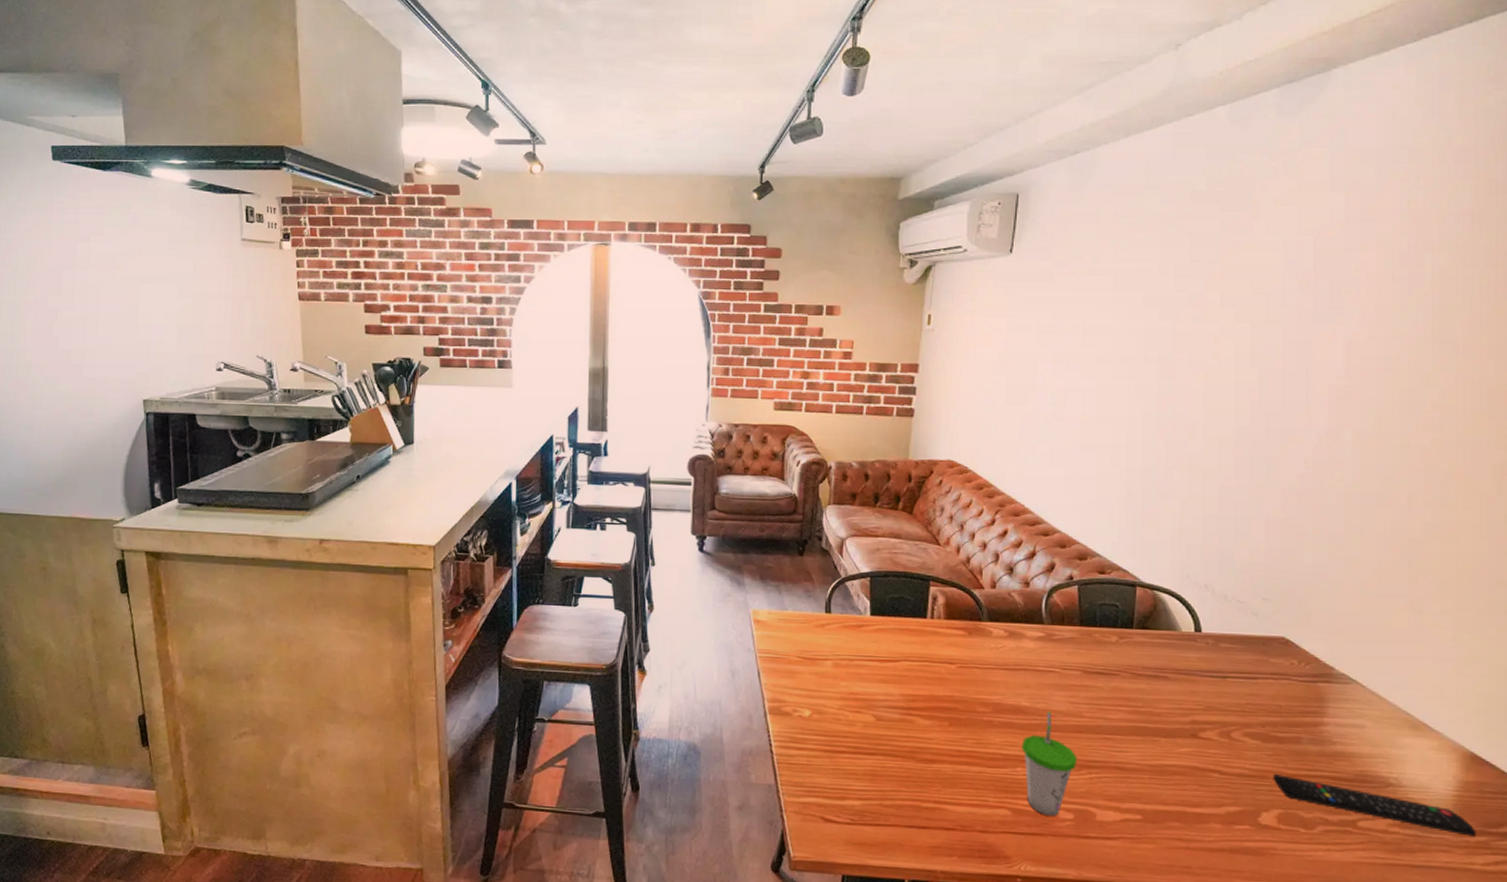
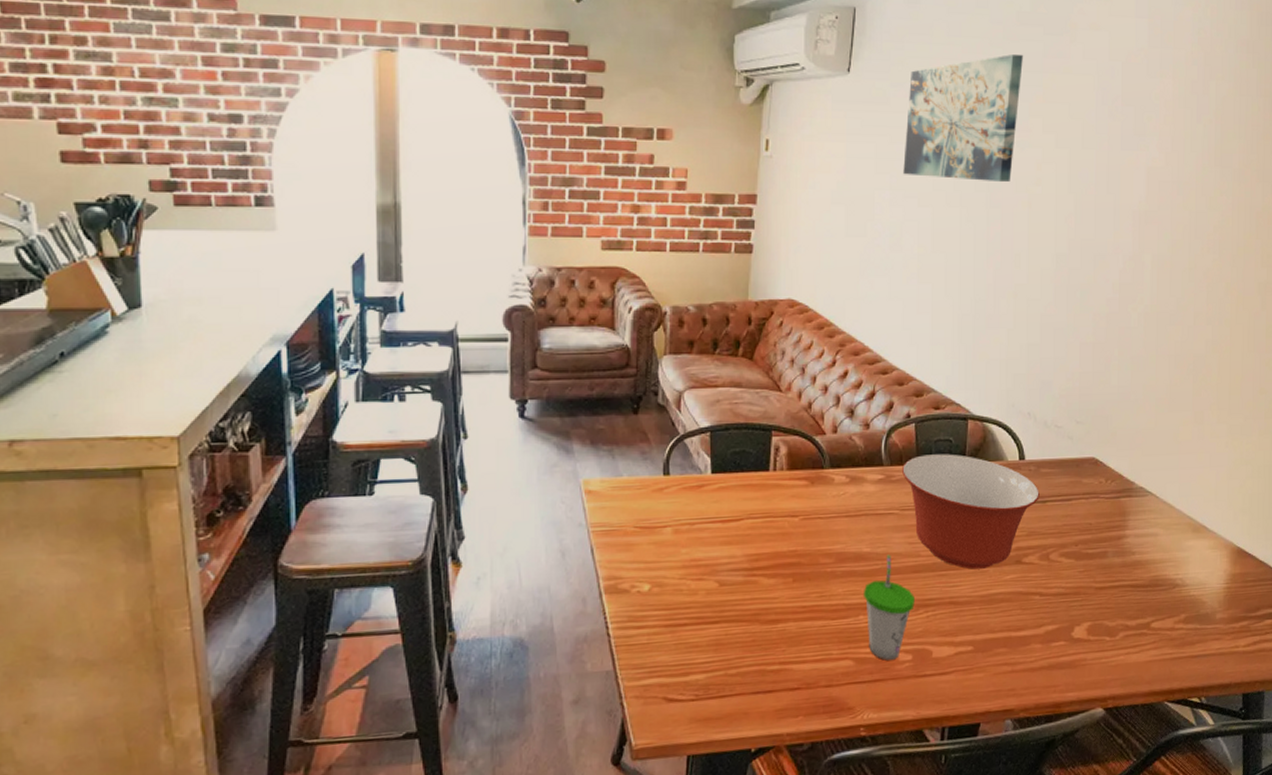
mixing bowl: none [1064,617,1219,738] -> present [902,454,1039,570]
wall art: none [1067,232,1198,356] -> present [903,54,1023,183]
remote control: present [1272,774,1477,837] -> none [1084,589,1241,623]

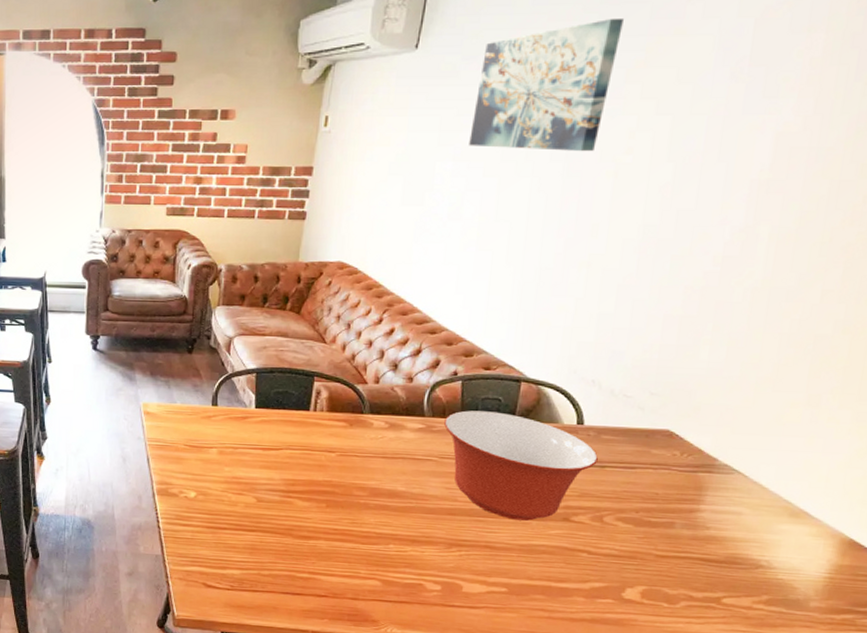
cup: present [864,554,915,661] -> none [395,495,448,587]

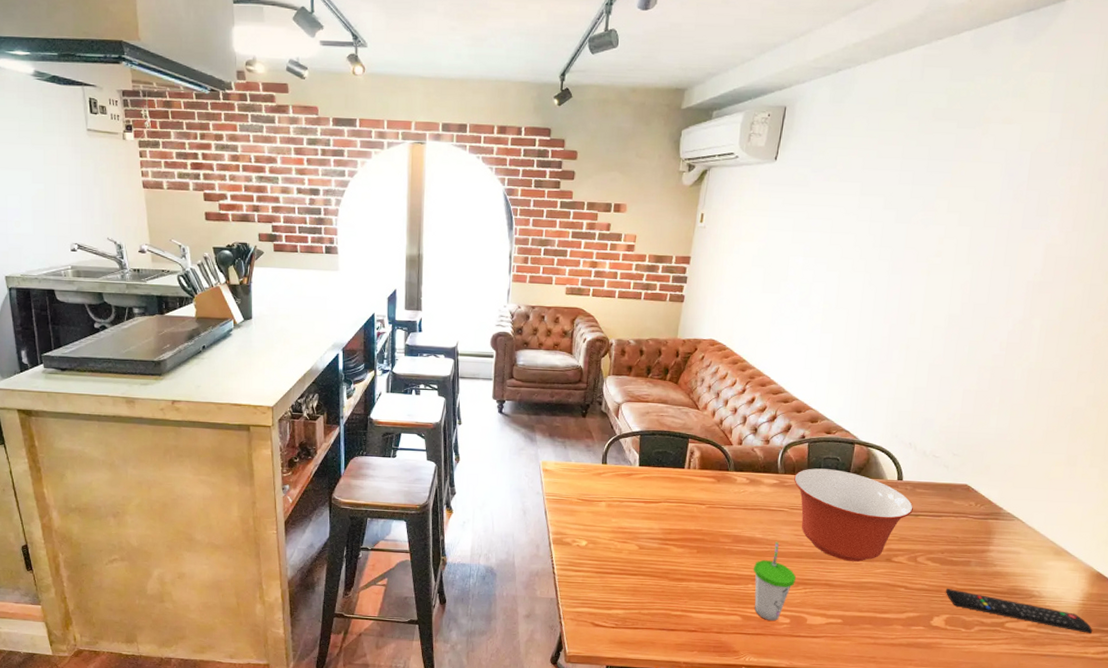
cup: none [395,495,448,587] -> present [753,541,796,621]
wall art: present [469,19,623,152] -> none [816,145,935,254]
remote control: none [641,555,844,615] -> present [945,589,1093,634]

